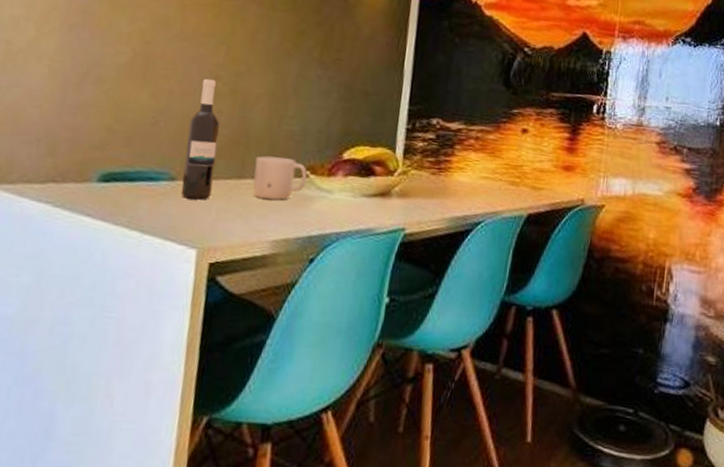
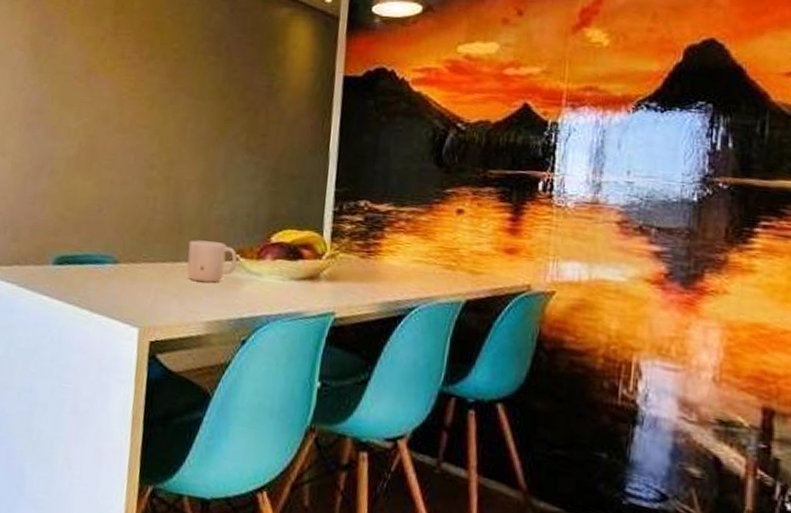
wine bottle: present [180,78,220,200] -> none [123,167,156,282]

